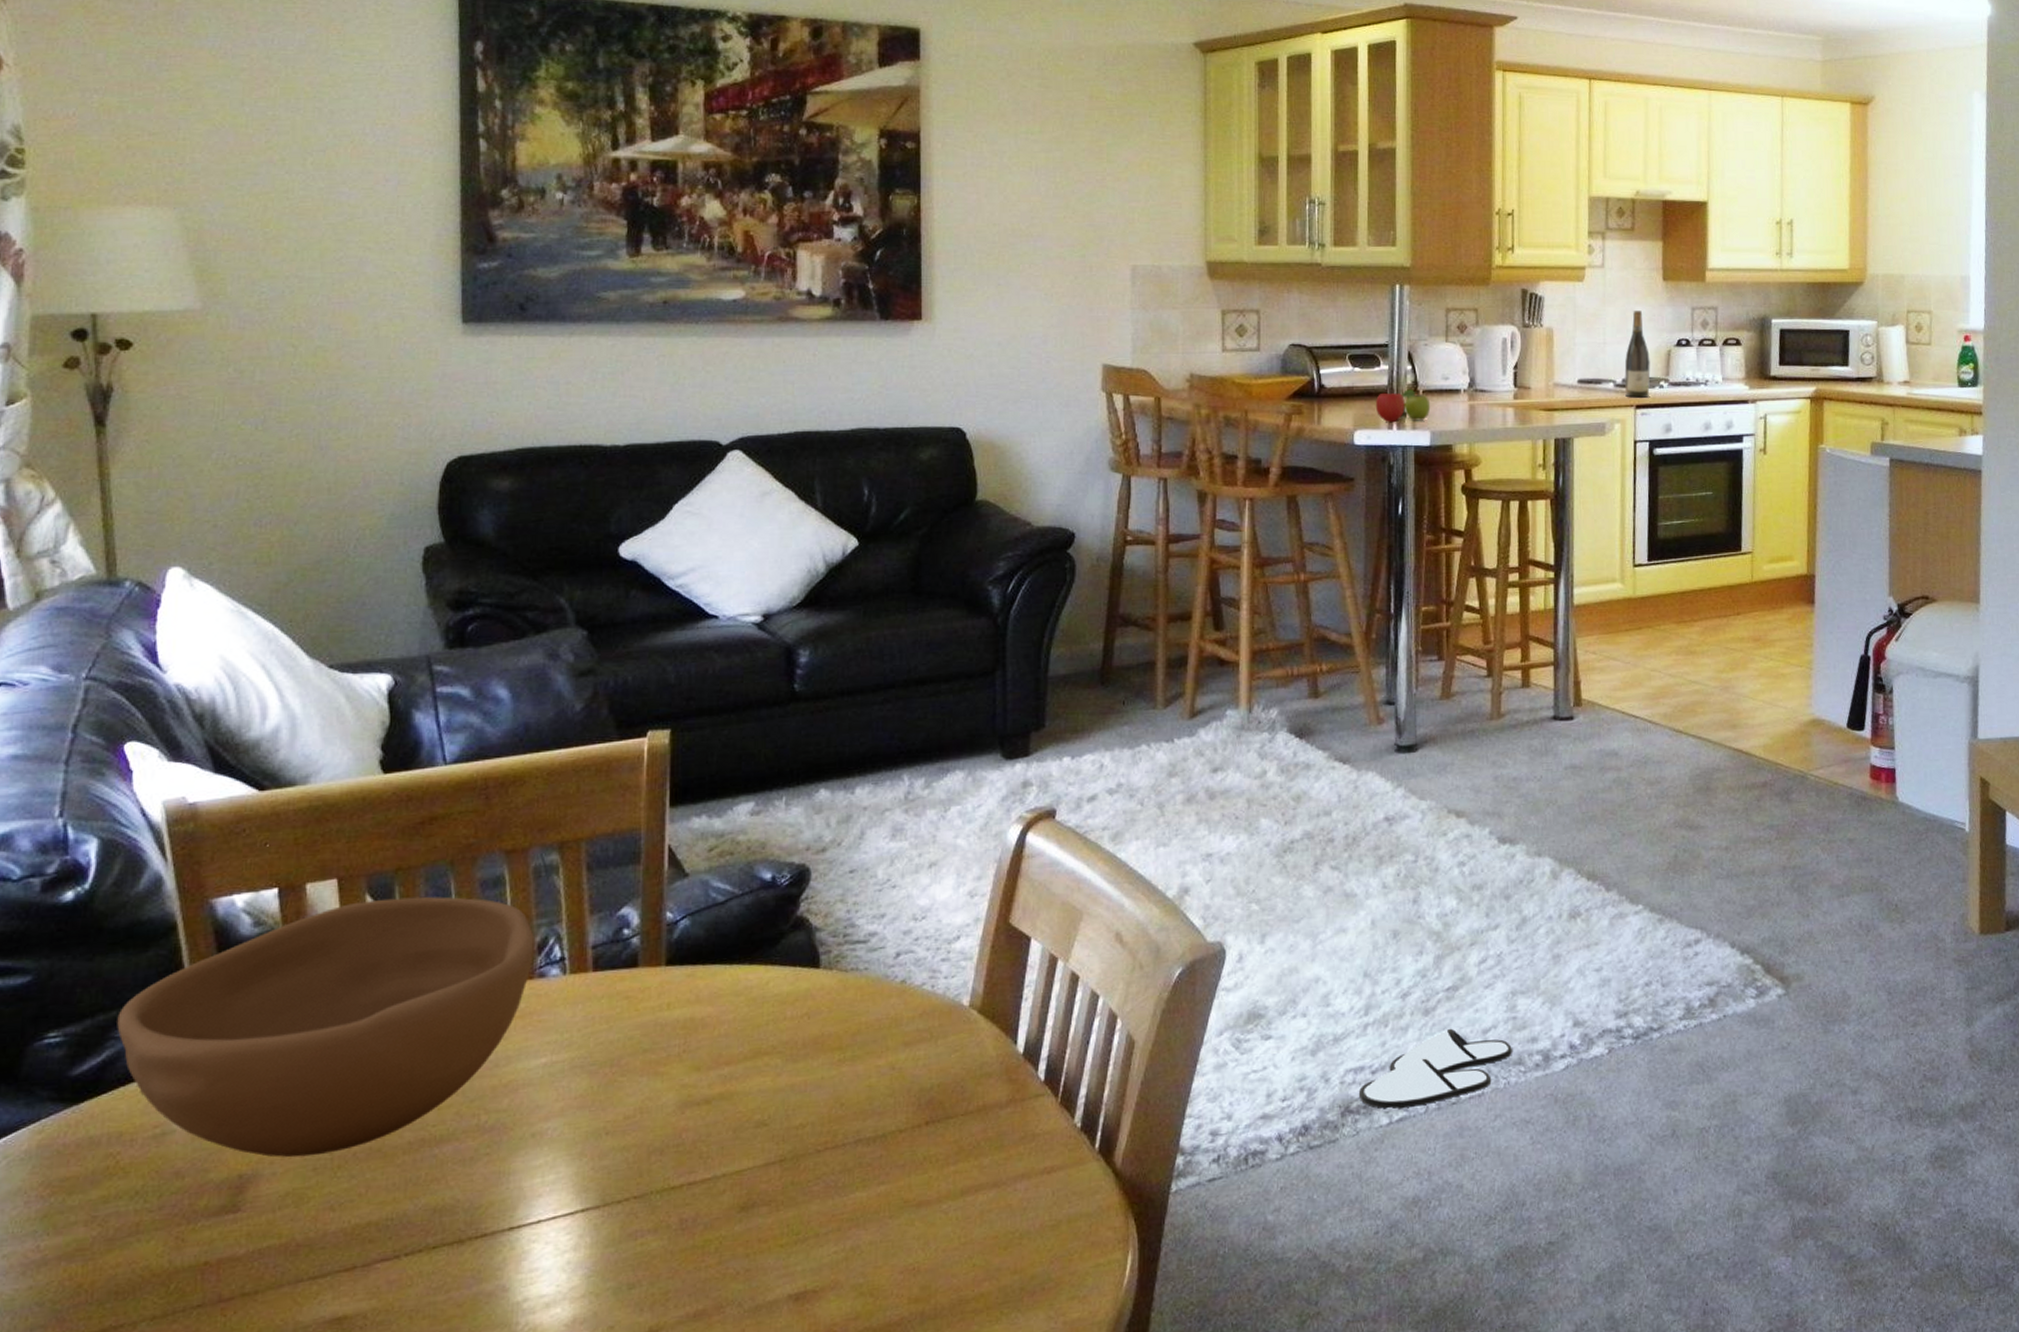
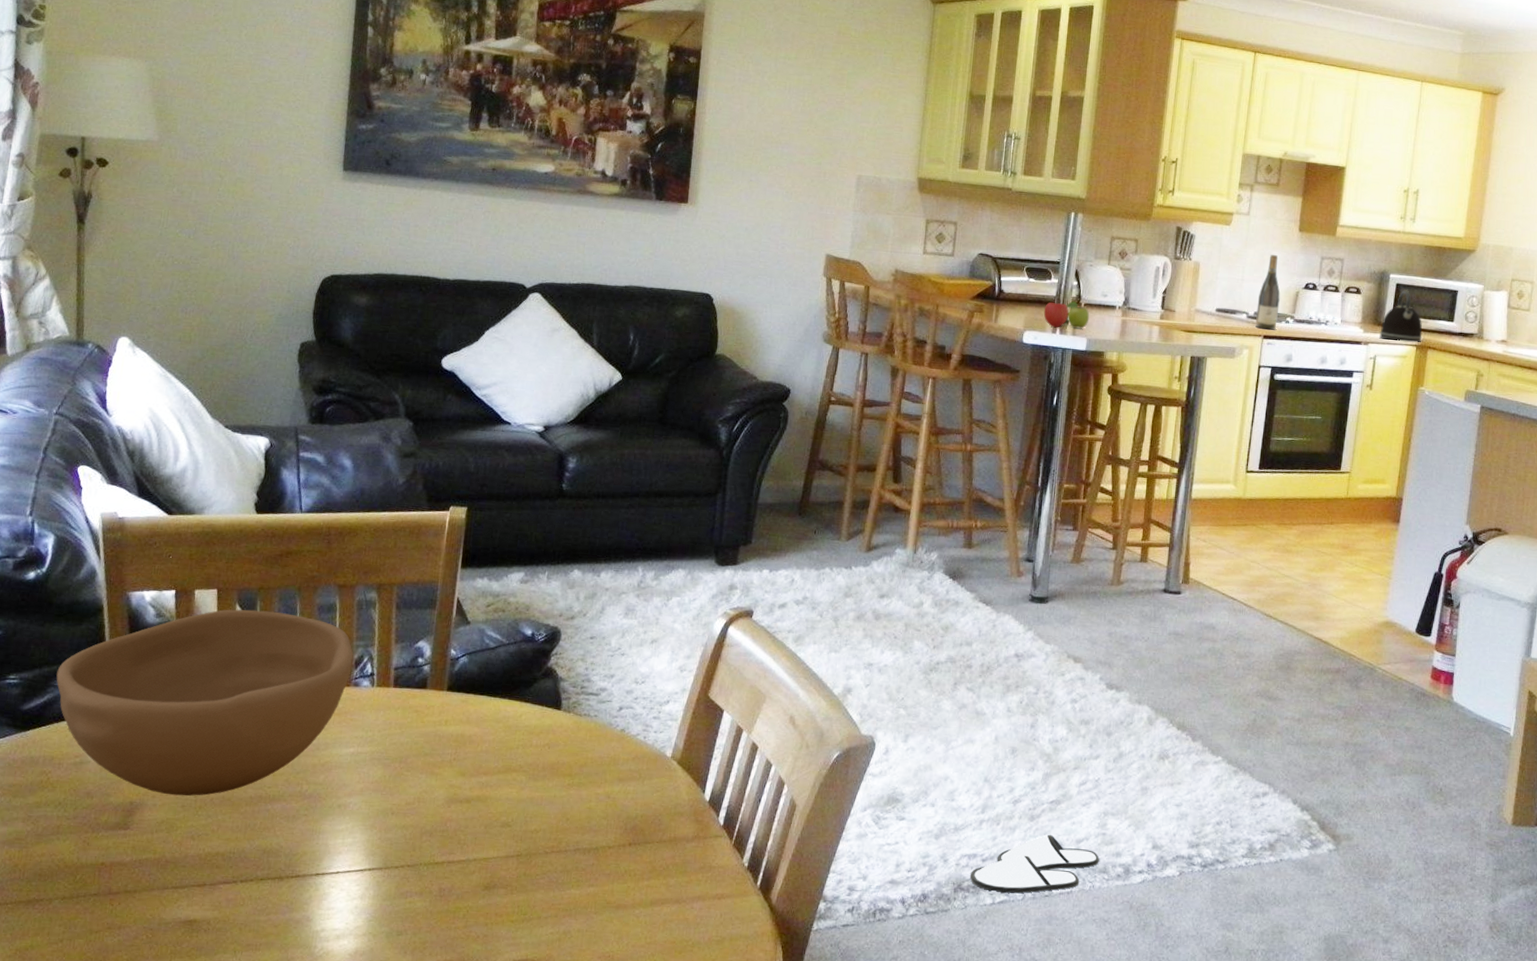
kettle: none [1767,335,1816,396] -> present [1379,289,1422,343]

